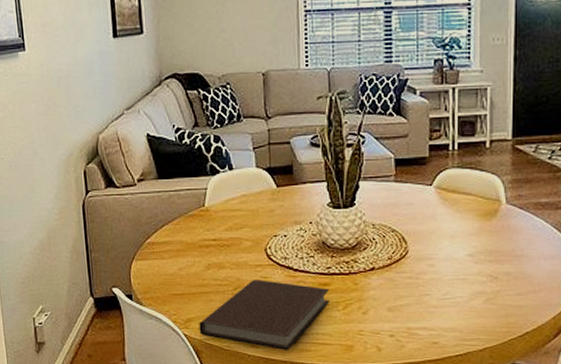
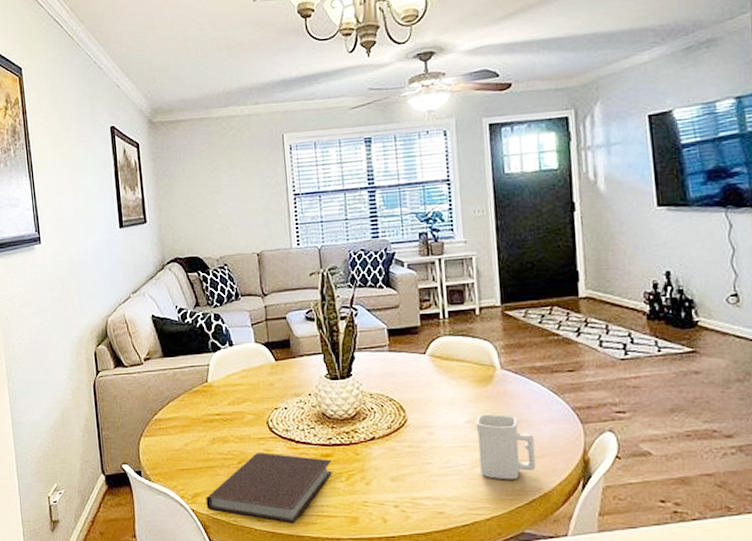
mug: none [476,248,533,313] -> present [475,413,536,480]

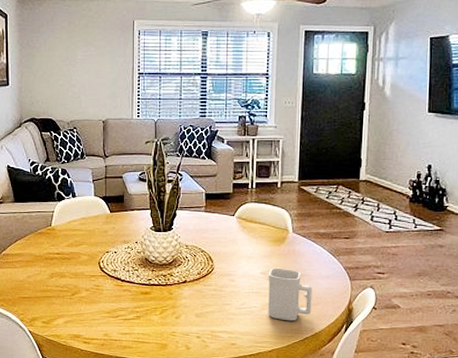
notebook: present [206,452,333,525] -> none [42,287,150,348]

